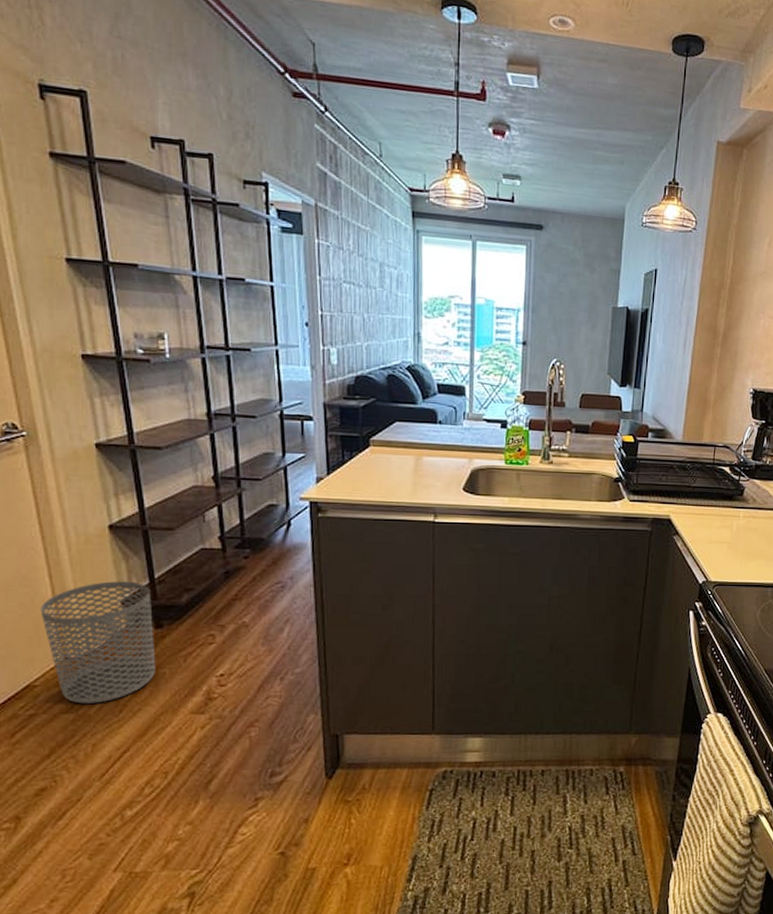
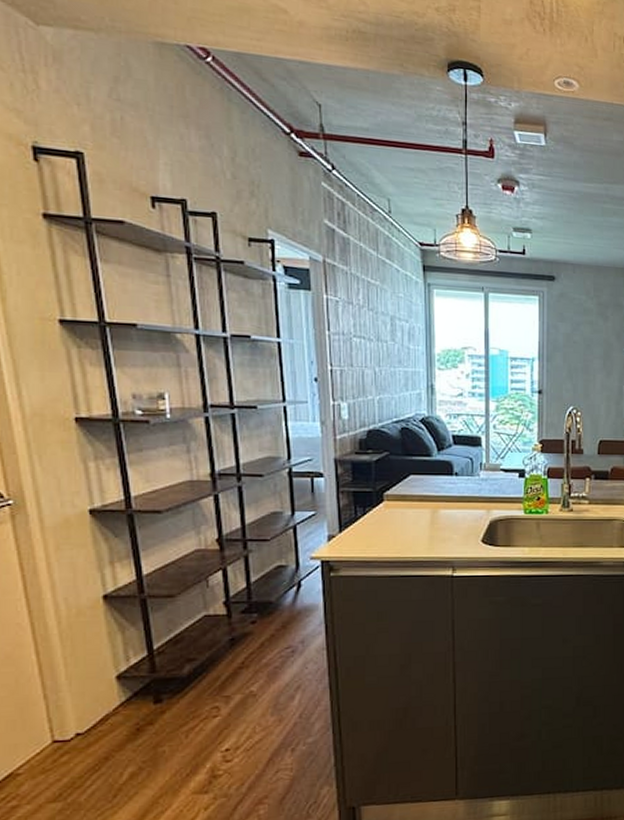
waste bin: present [40,581,156,704] -> none [25,654,154,791]

